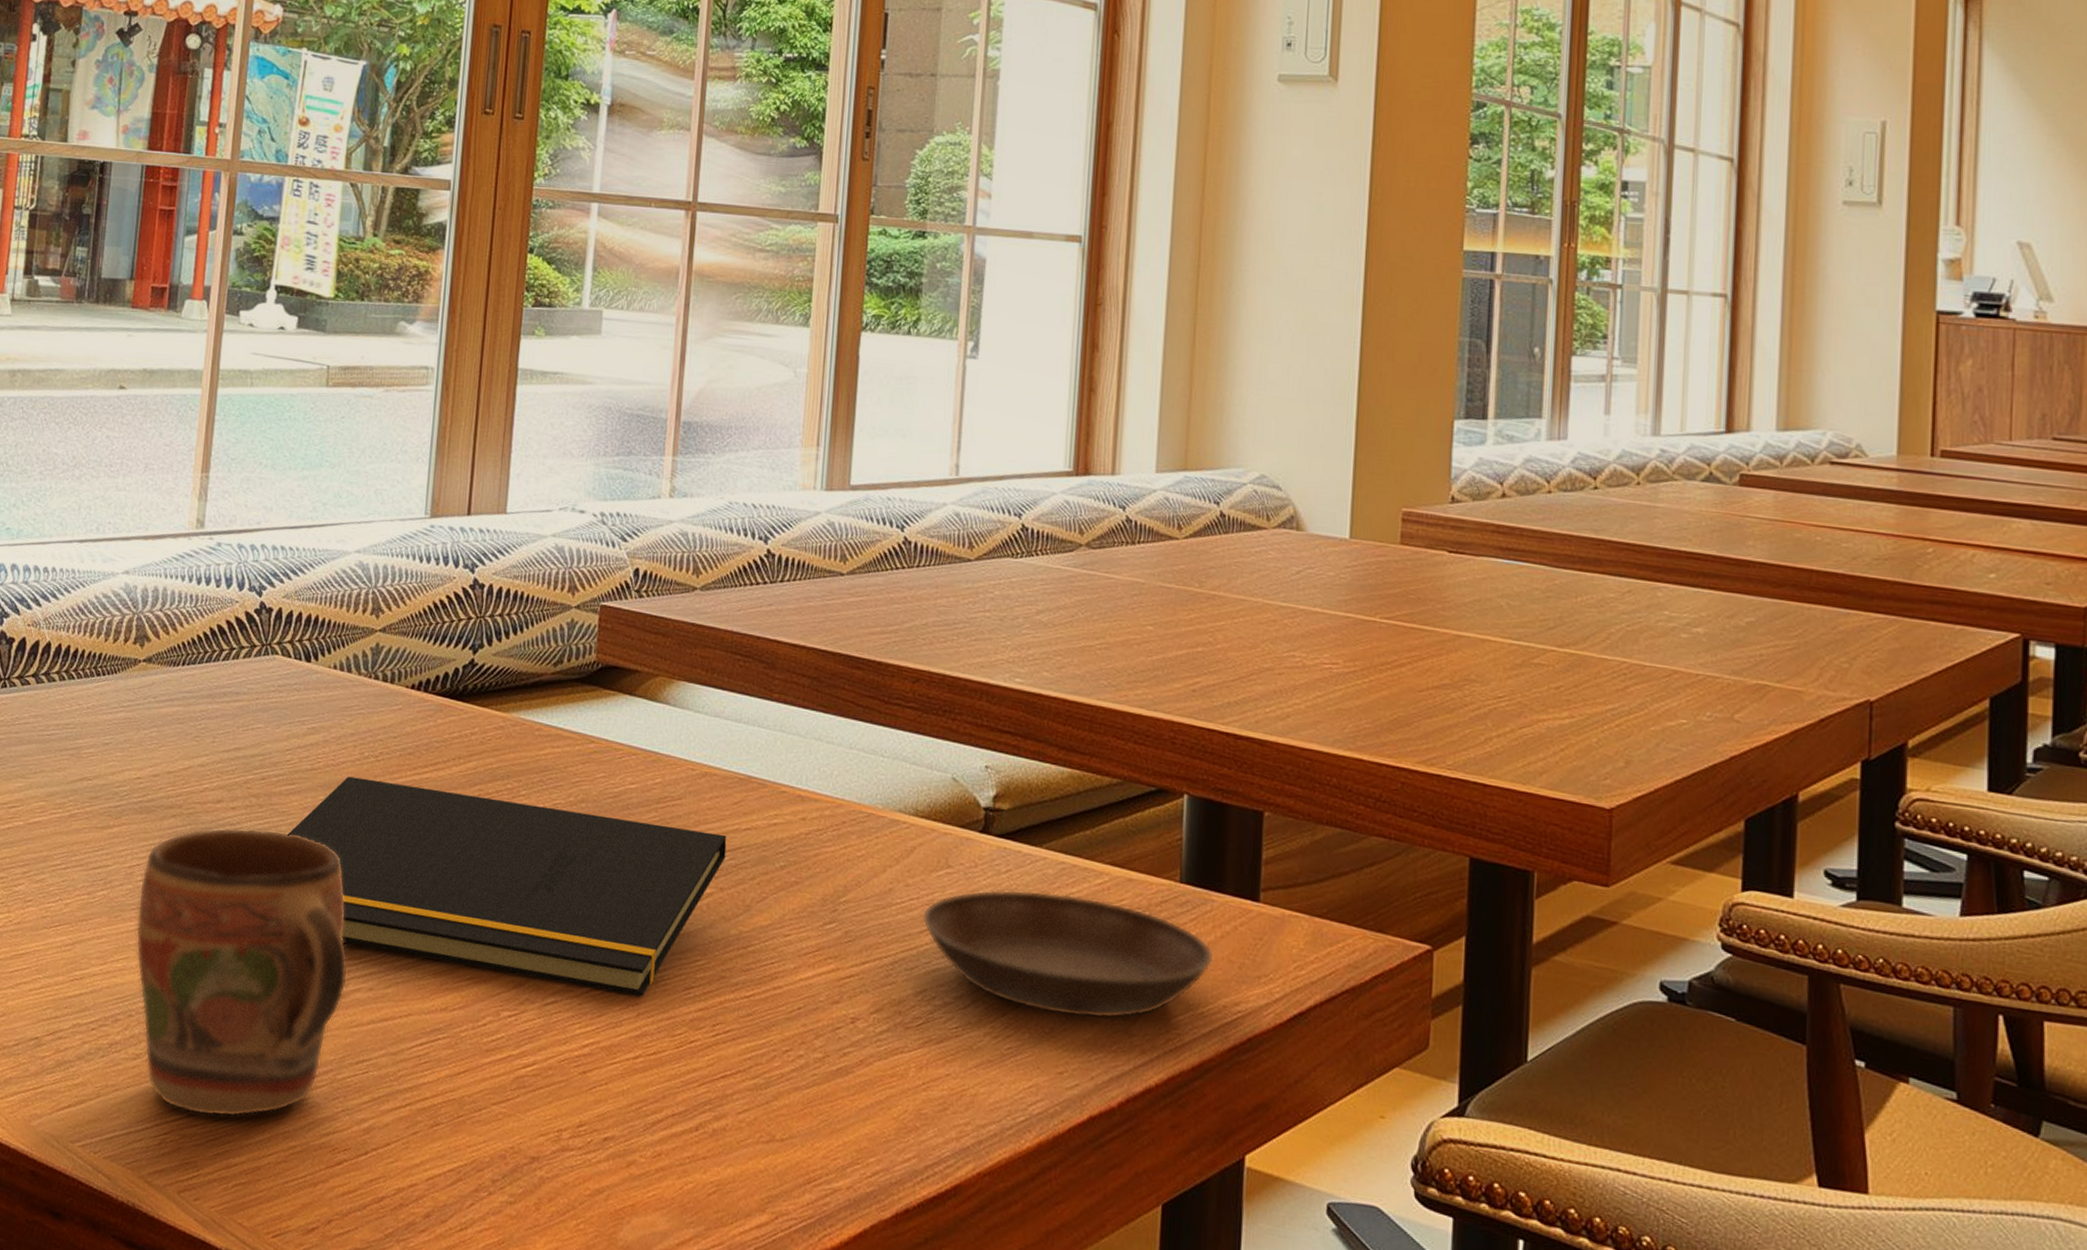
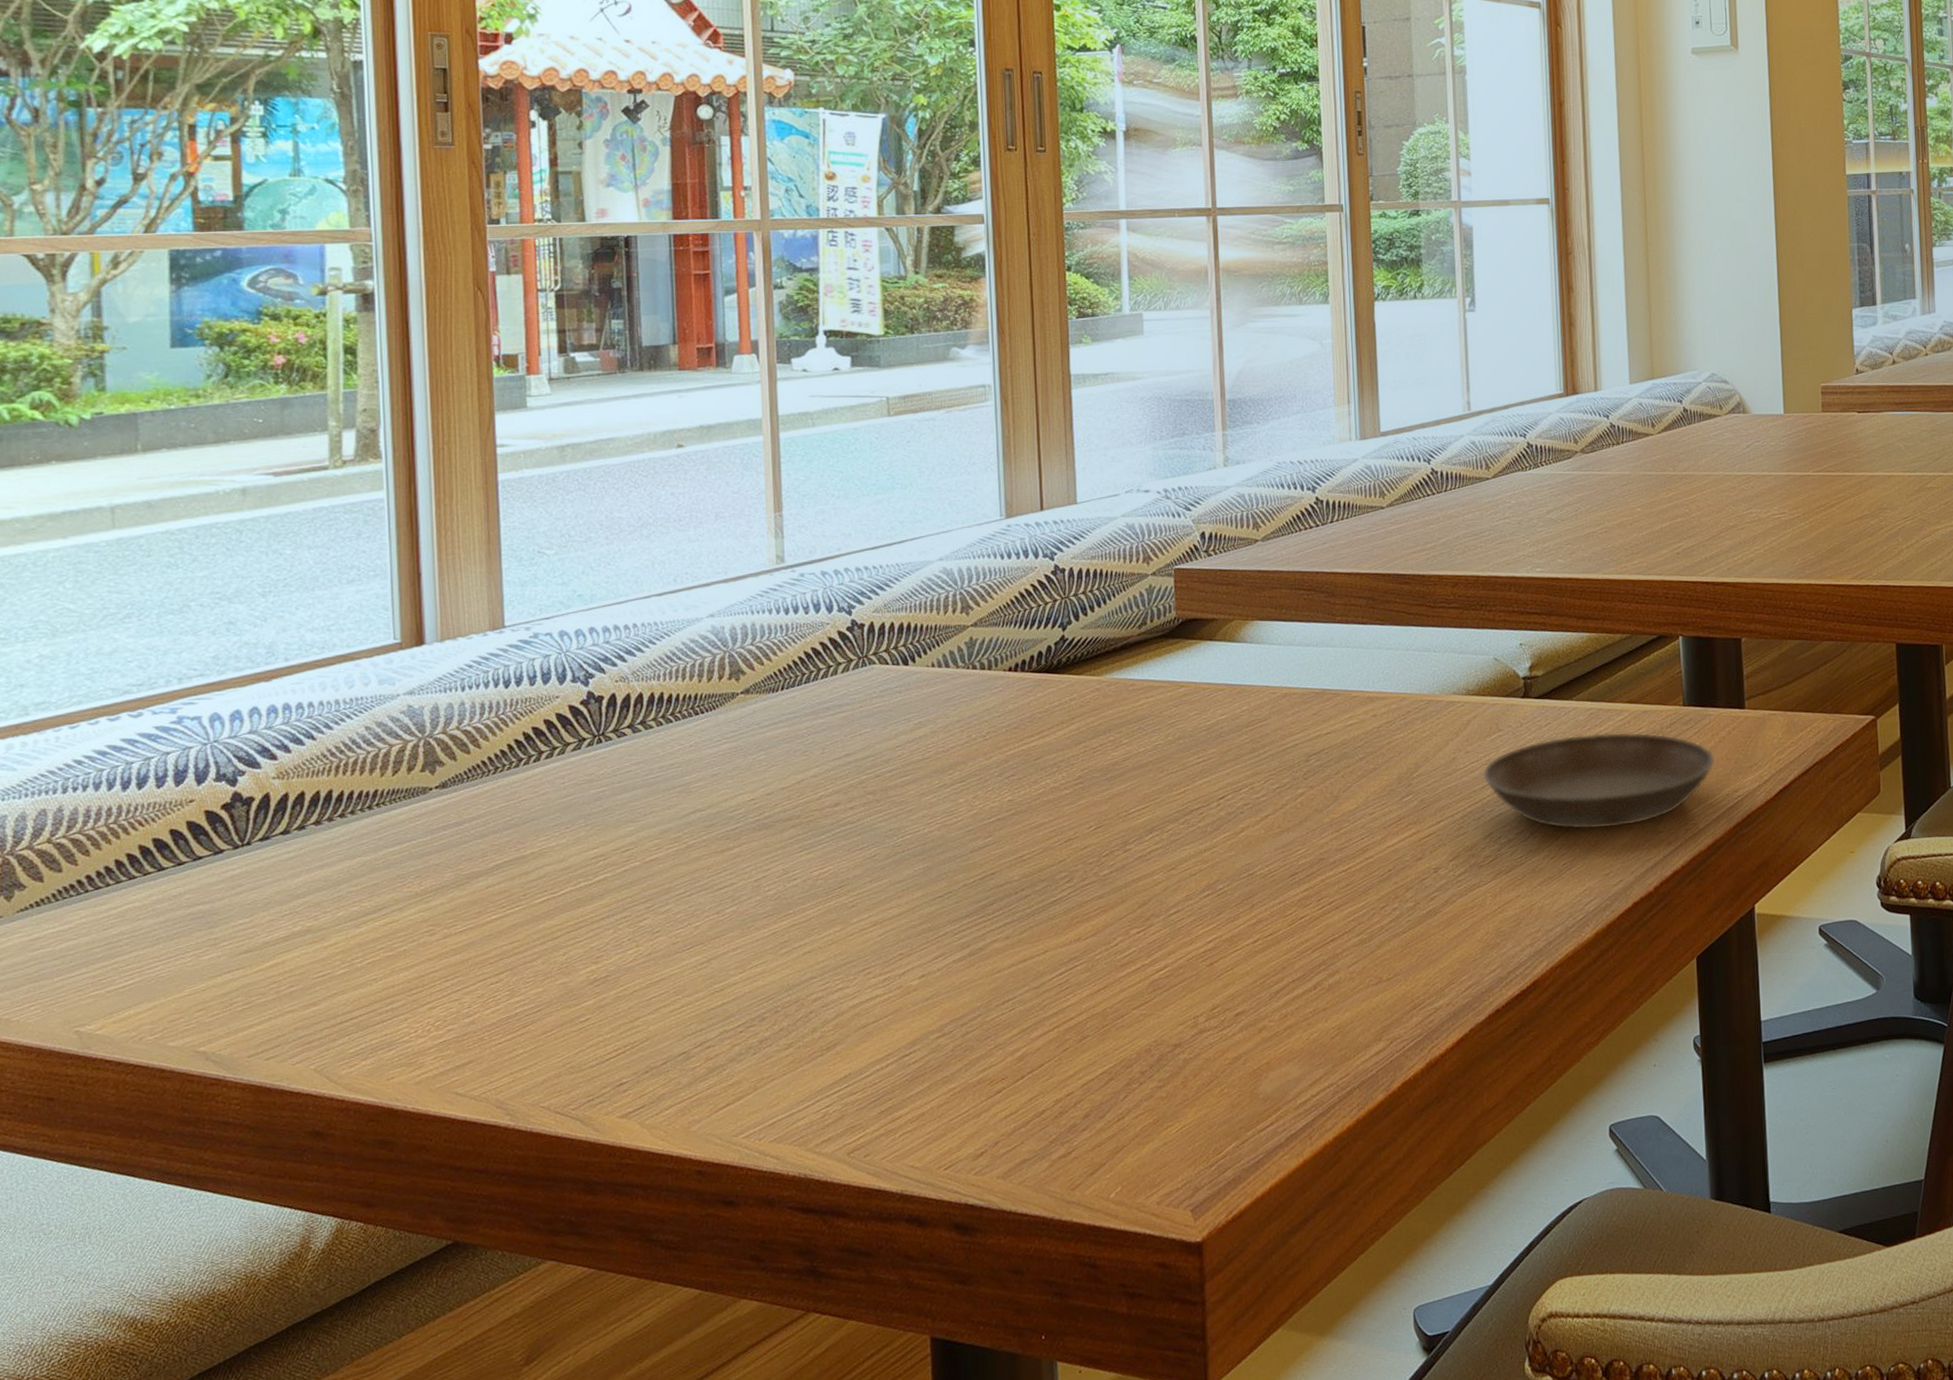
mug: present [135,828,349,1117] -> none [768,819,984,1083]
notepad: present [287,776,727,997] -> none [908,742,1312,903]

